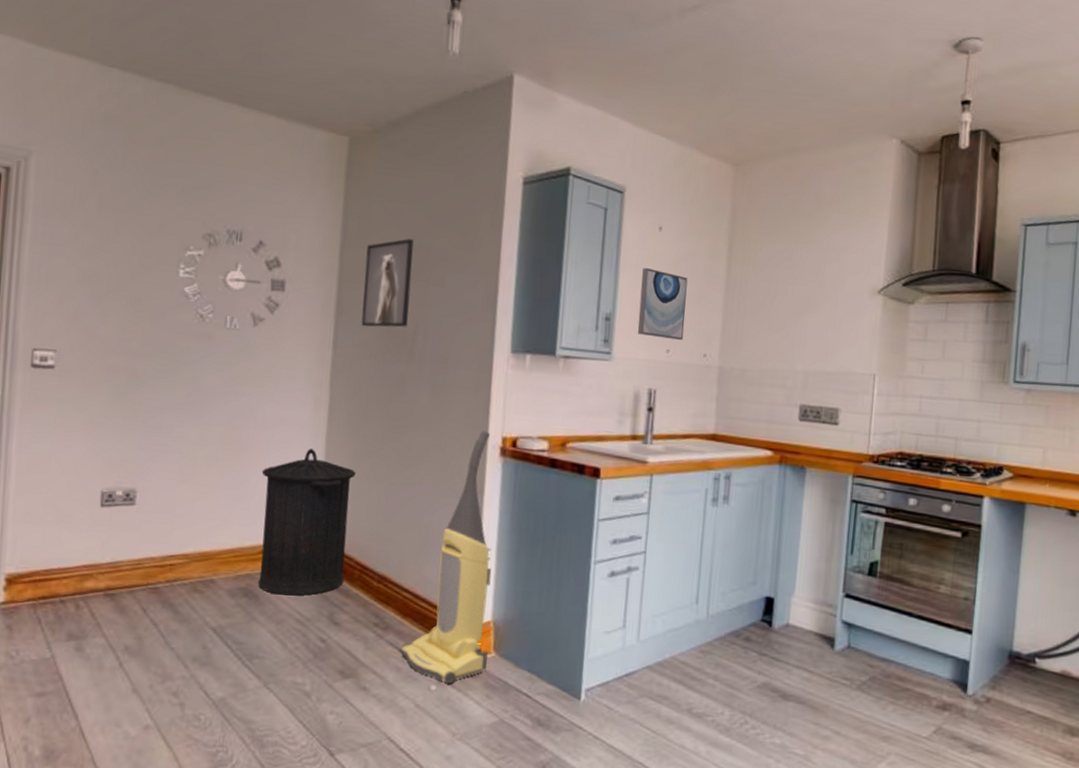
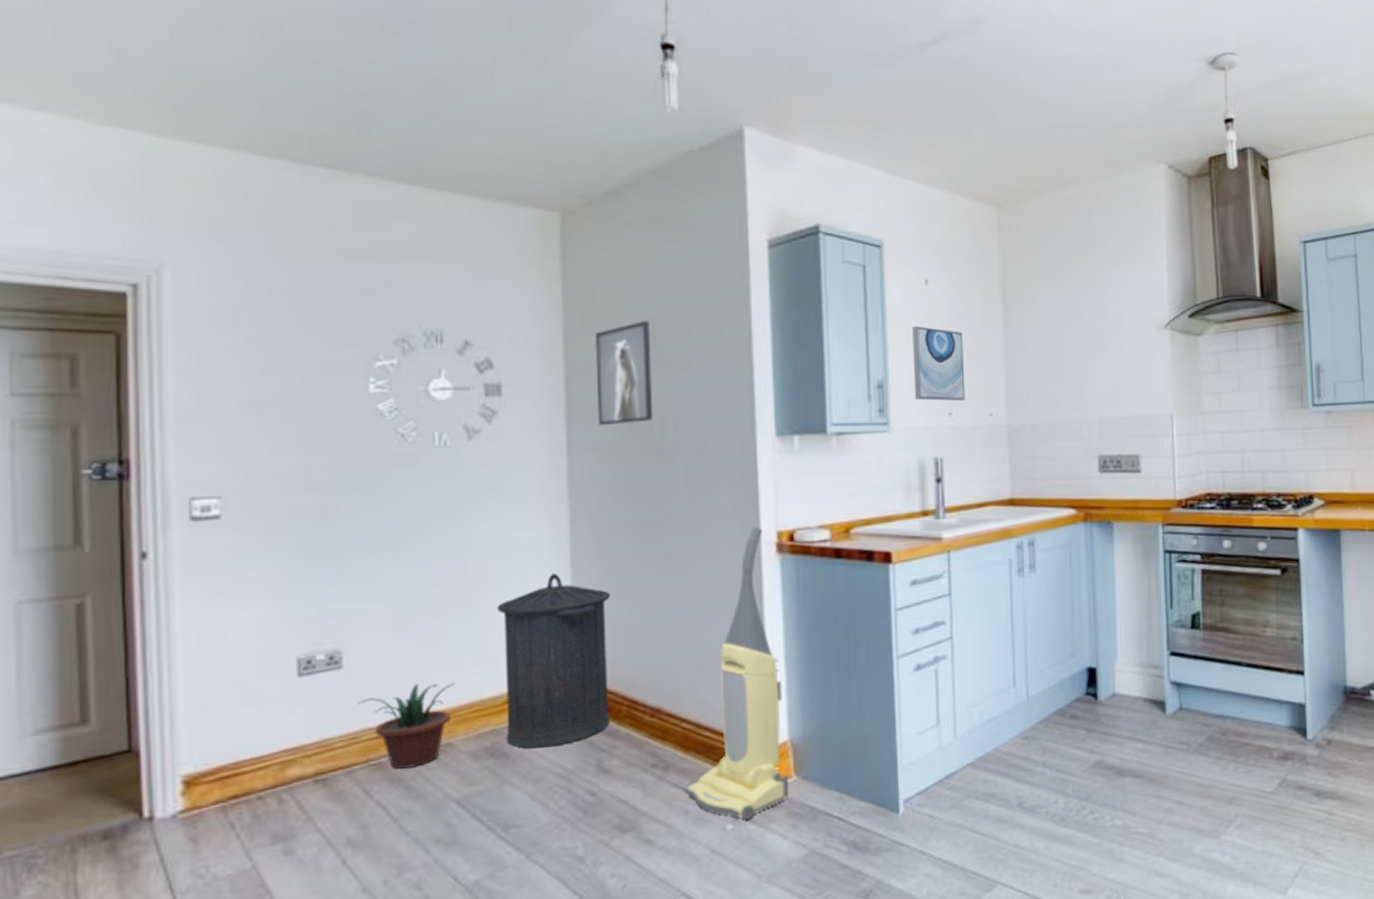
potted plant: none [144,526,223,596] -> present [358,683,456,769]

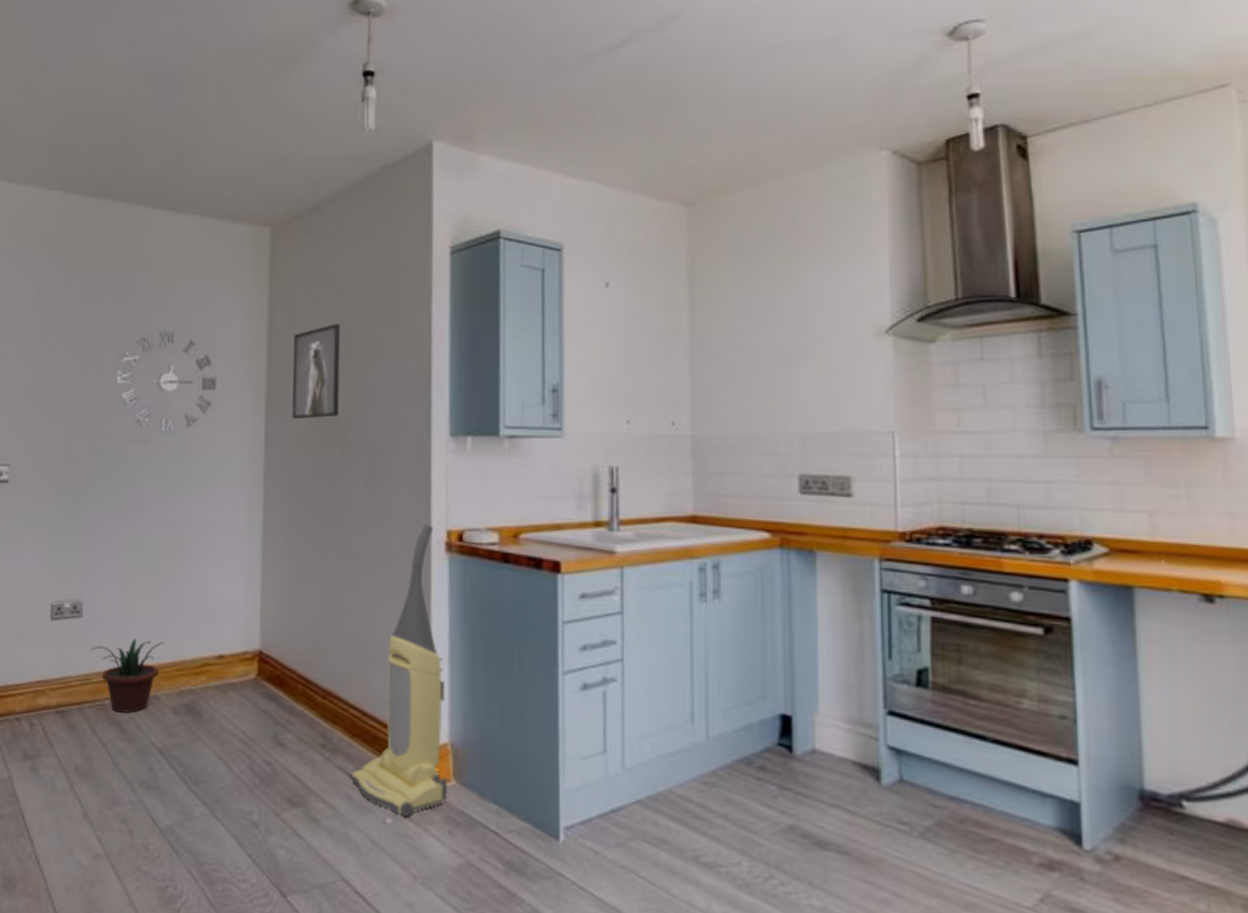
trash can: present [496,573,611,749] -> none [200,552,294,713]
wall art: present [913,325,965,401] -> none [590,329,646,408]

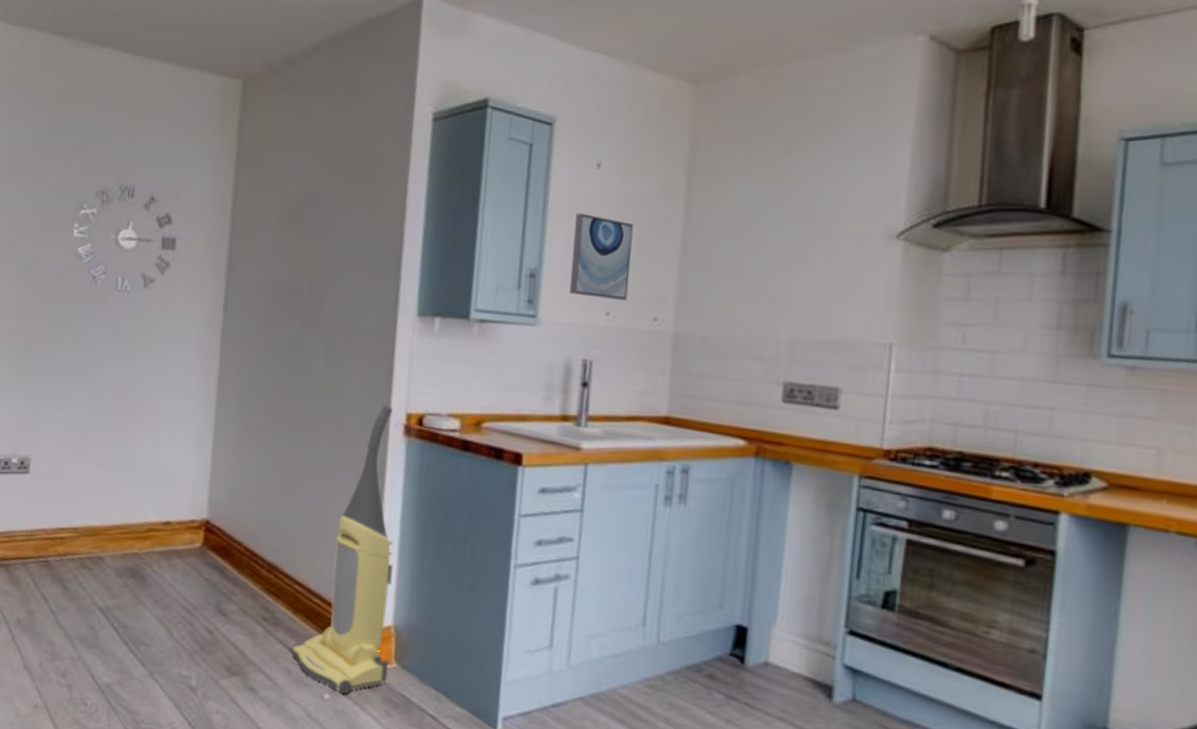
potted plant: present [91,639,165,713] -> none [37,499,112,572]
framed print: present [292,324,341,420] -> none [253,188,310,288]
wall art: none [590,329,646,408] -> present [569,212,634,300]

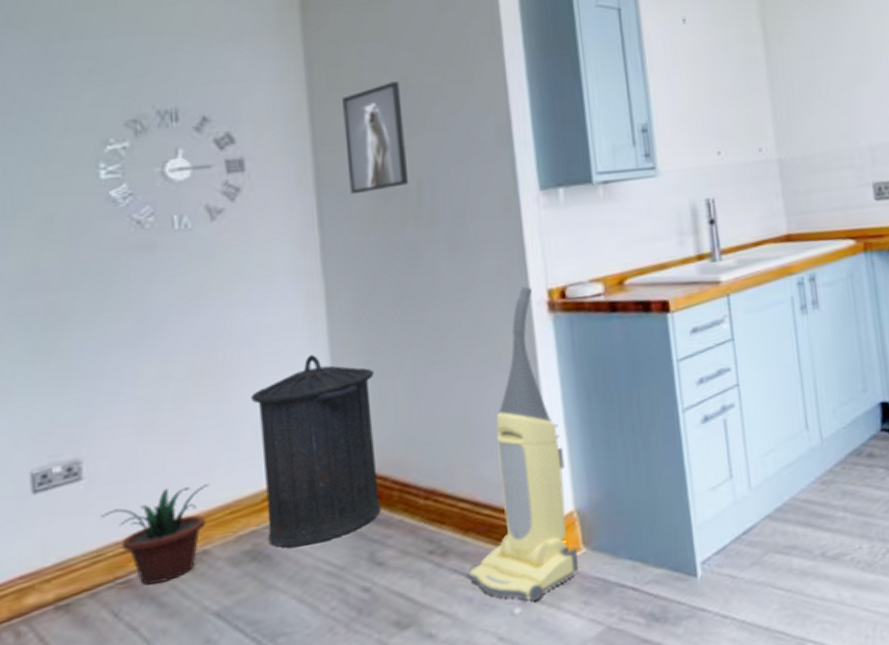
potted plant: none [37,499,112,572] -> present [101,483,210,585]
trash can: none [145,420,246,581] -> present [250,355,382,548]
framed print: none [253,188,310,288] -> present [342,82,409,195]
wall art: present [569,212,634,300] -> none [673,65,733,141]

